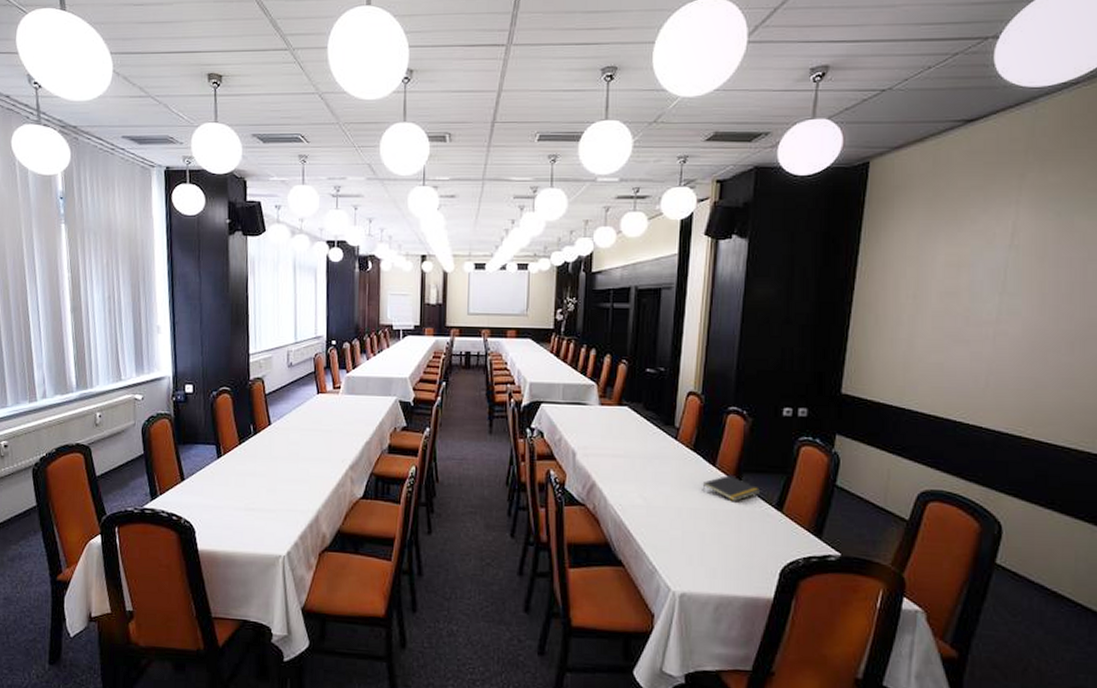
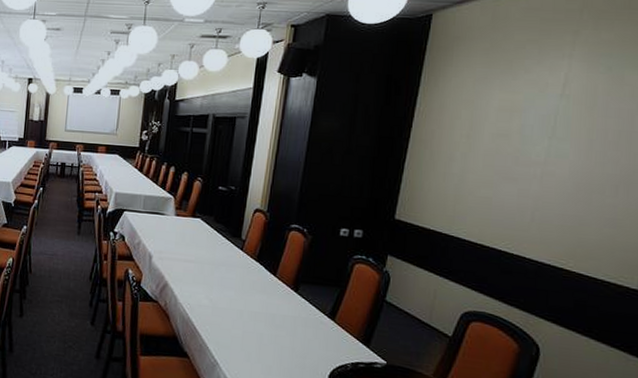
notepad: present [702,475,761,502] -> none [262,285,316,309]

